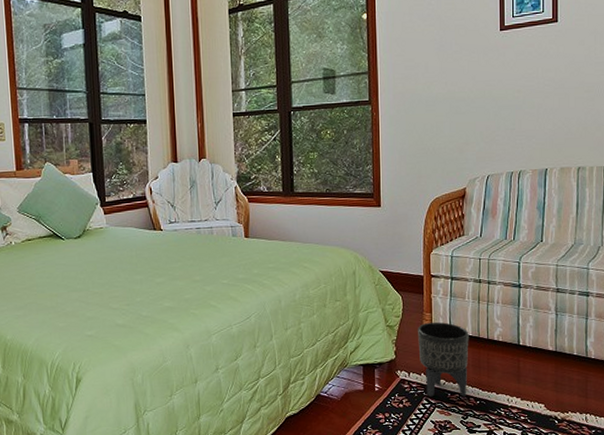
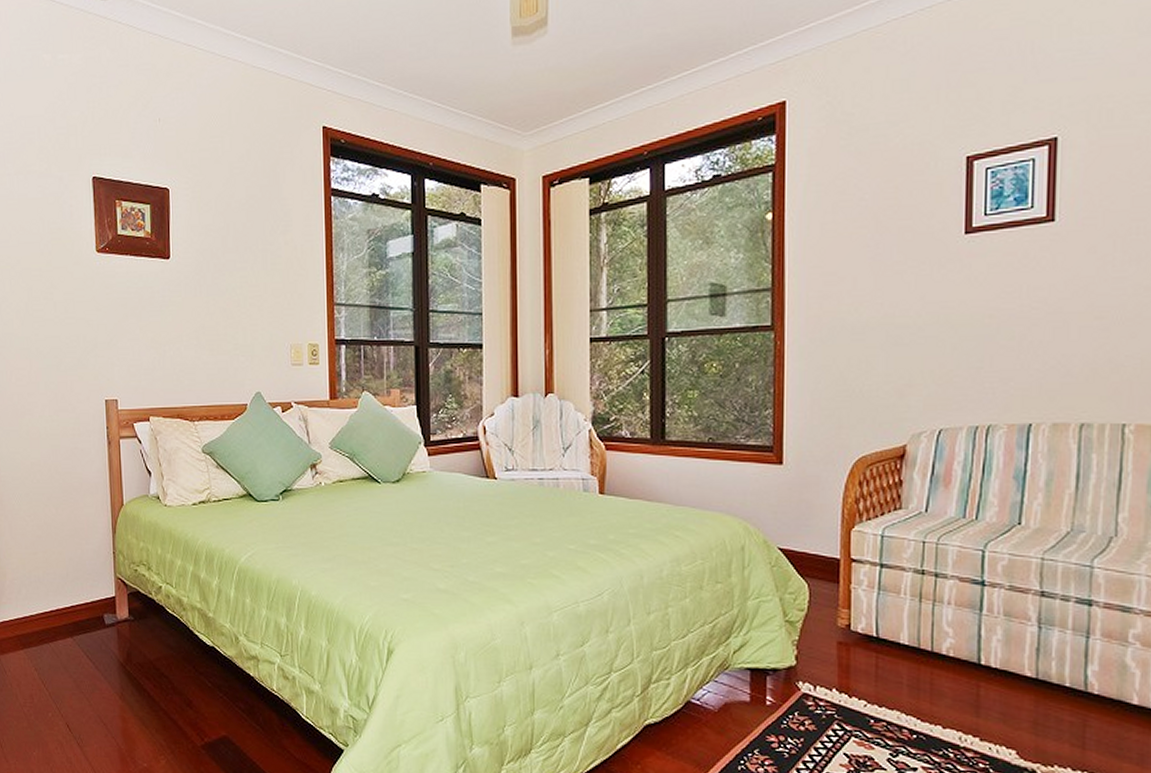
planter: present [418,322,469,397] -> none [829,621,904,726]

